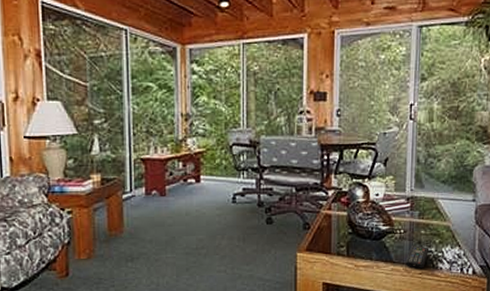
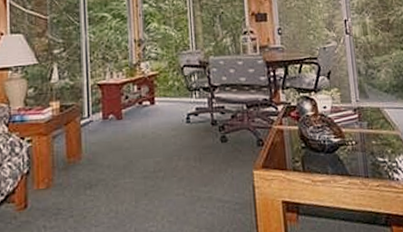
remote control: present [405,244,430,268] -> none [361,156,383,181]

